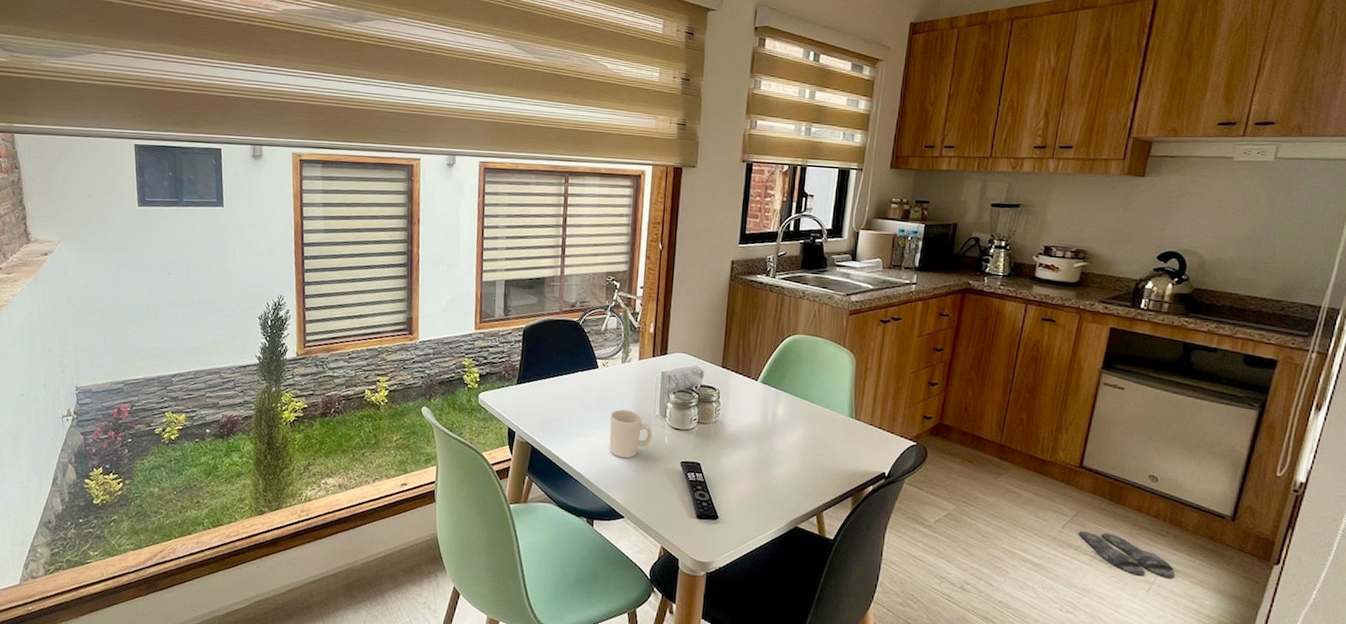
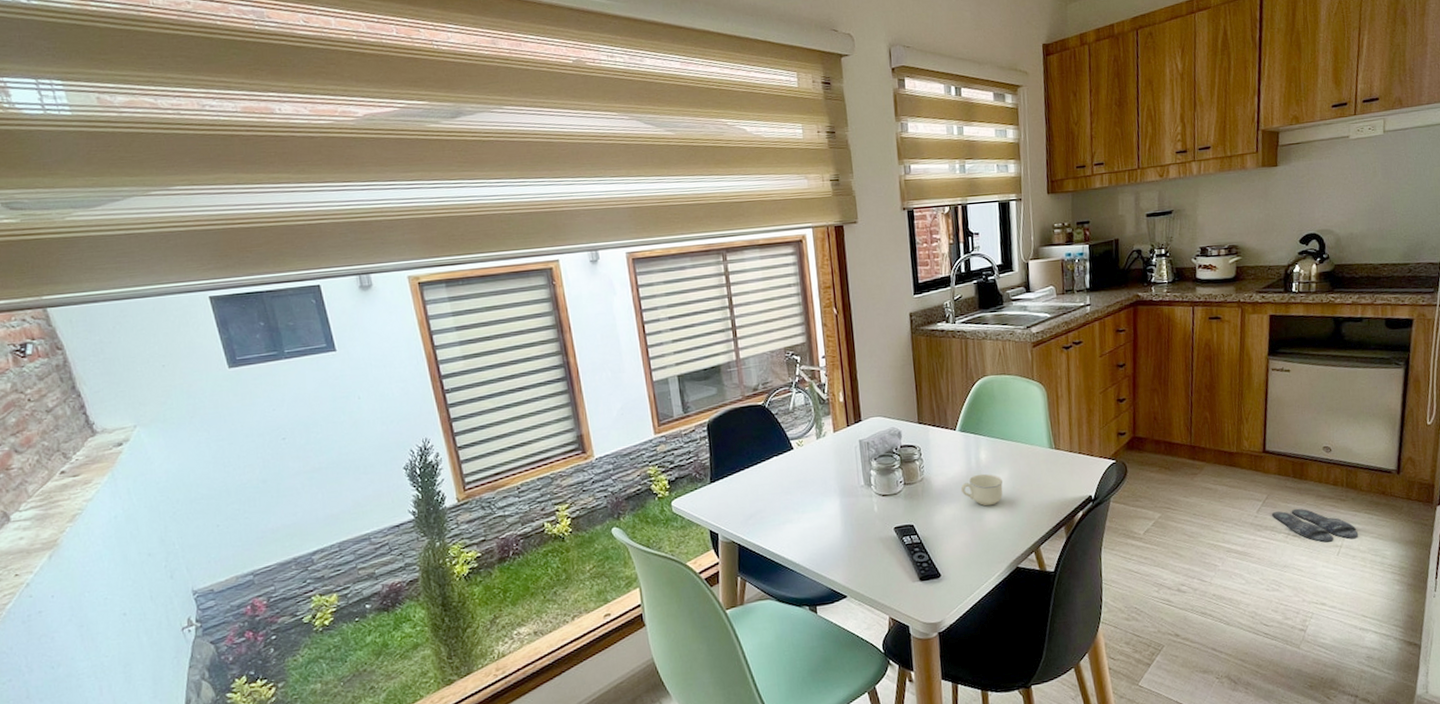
mug: present [609,409,652,459] -> none [814,486,861,537]
cup: none [752,428,796,461] -> present [960,473,1003,506]

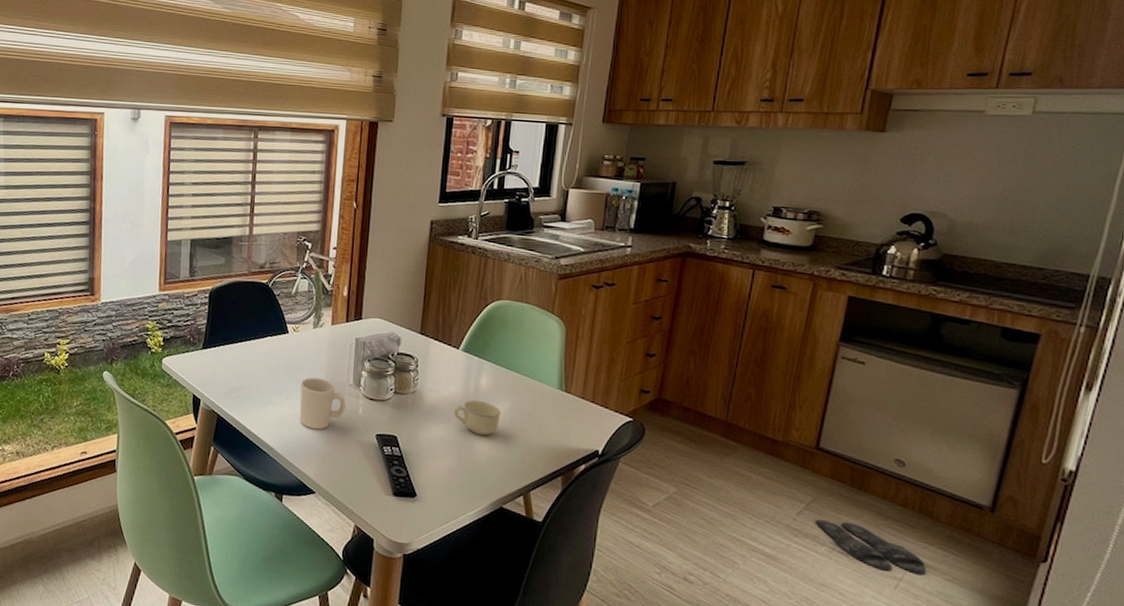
mug: none [814,486,861,537] -> present [299,377,346,430]

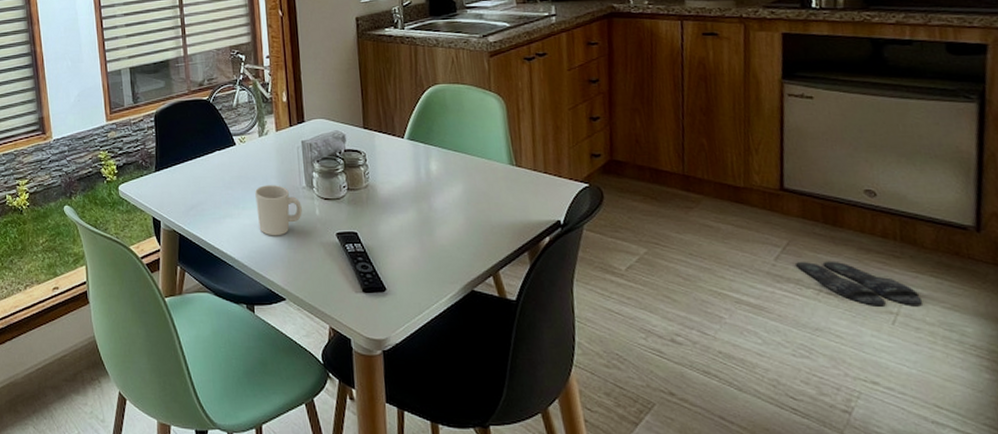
cup: present [453,399,500,436] -> none [408,186,456,221]

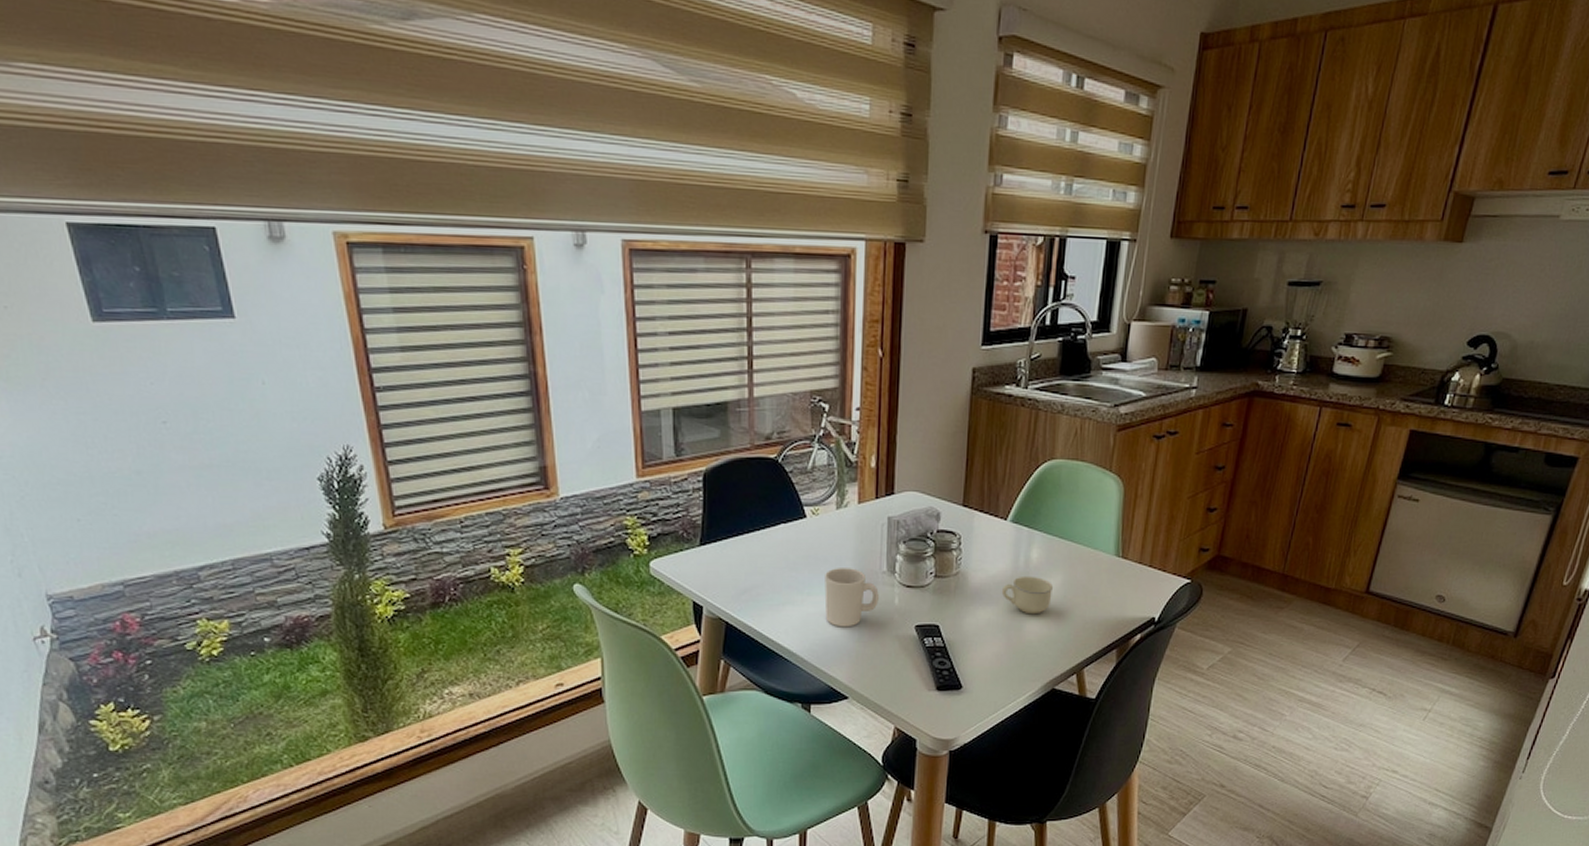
cup: none [408,186,456,221] -> present [1001,575,1053,615]
slippers: present [796,261,922,307] -> none [1360,662,1452,704]

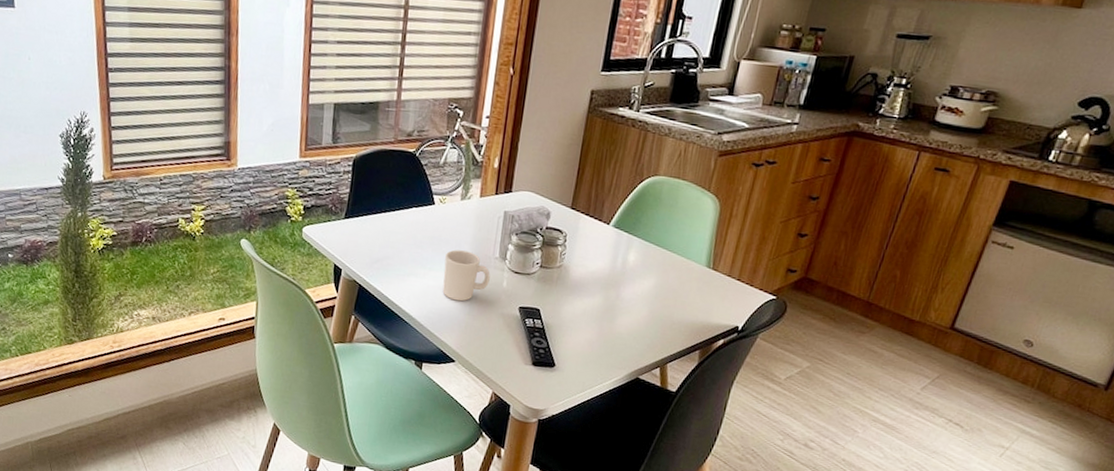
cup: present [1001,575,1053,615] -> none [598,275,646,311]

